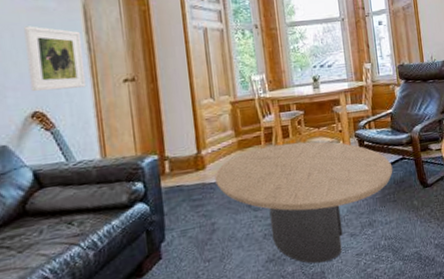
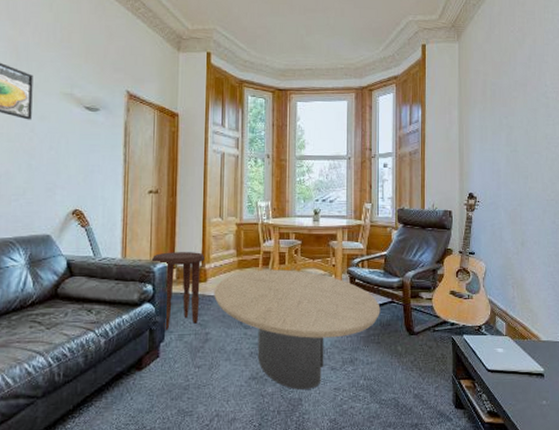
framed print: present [24,26,87,92] -> none [75,135,120,194]
side table: none [137,138,202,229] -> present [151,252,204,330]

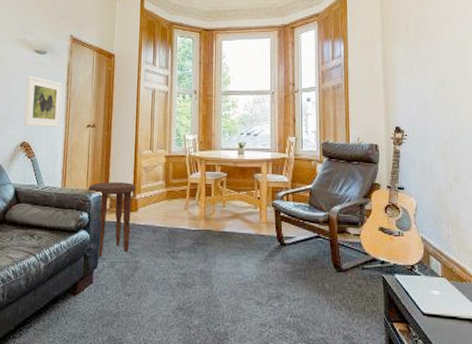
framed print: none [75,135,120,194] -> present [23,75,63,128]
coffee table: present [214,270,381,389] -> none [144,201,307,323]

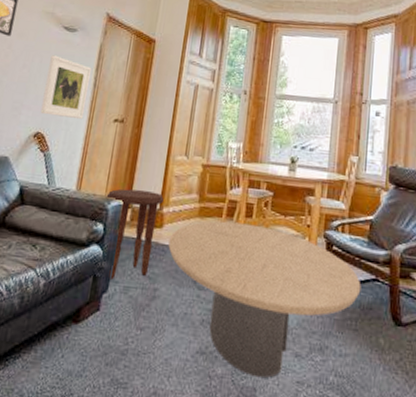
coffee table: none [144,201,307,323] -> present [168,221,361,378]

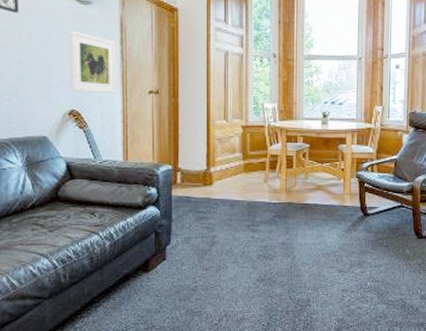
side table: present [106,189,164,280] -> none [154,155,209,233]
coffee table: present [168,221,361,378] -> none [220,173,390,291]

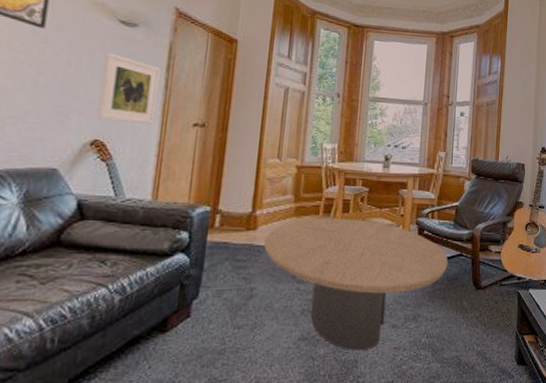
coffee table: none [220,173,390,291] -> present [264,218,449,350]

